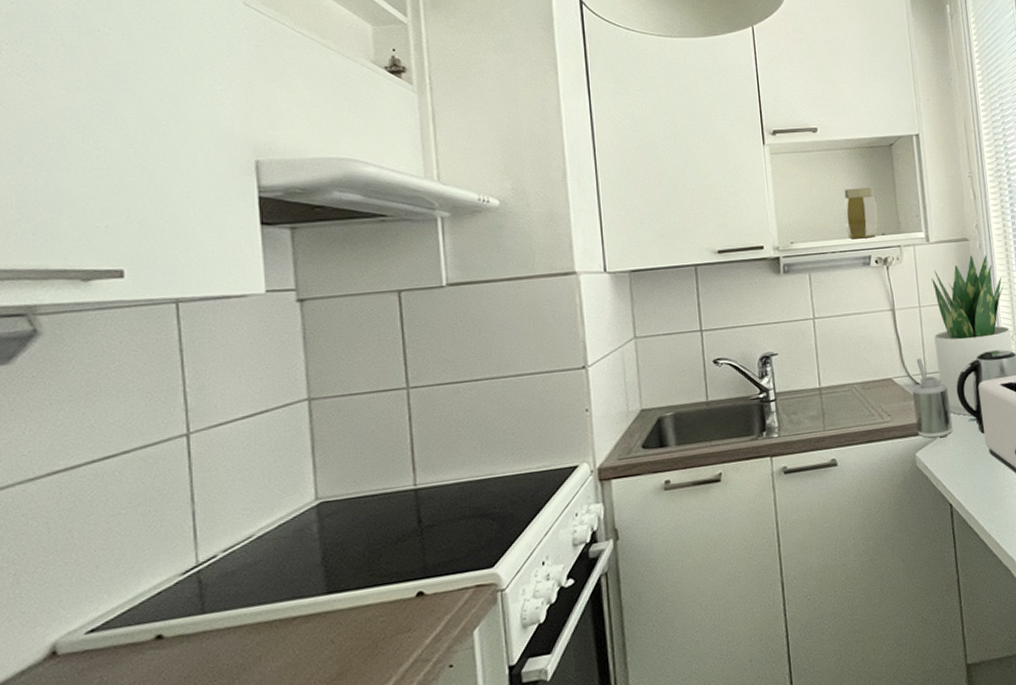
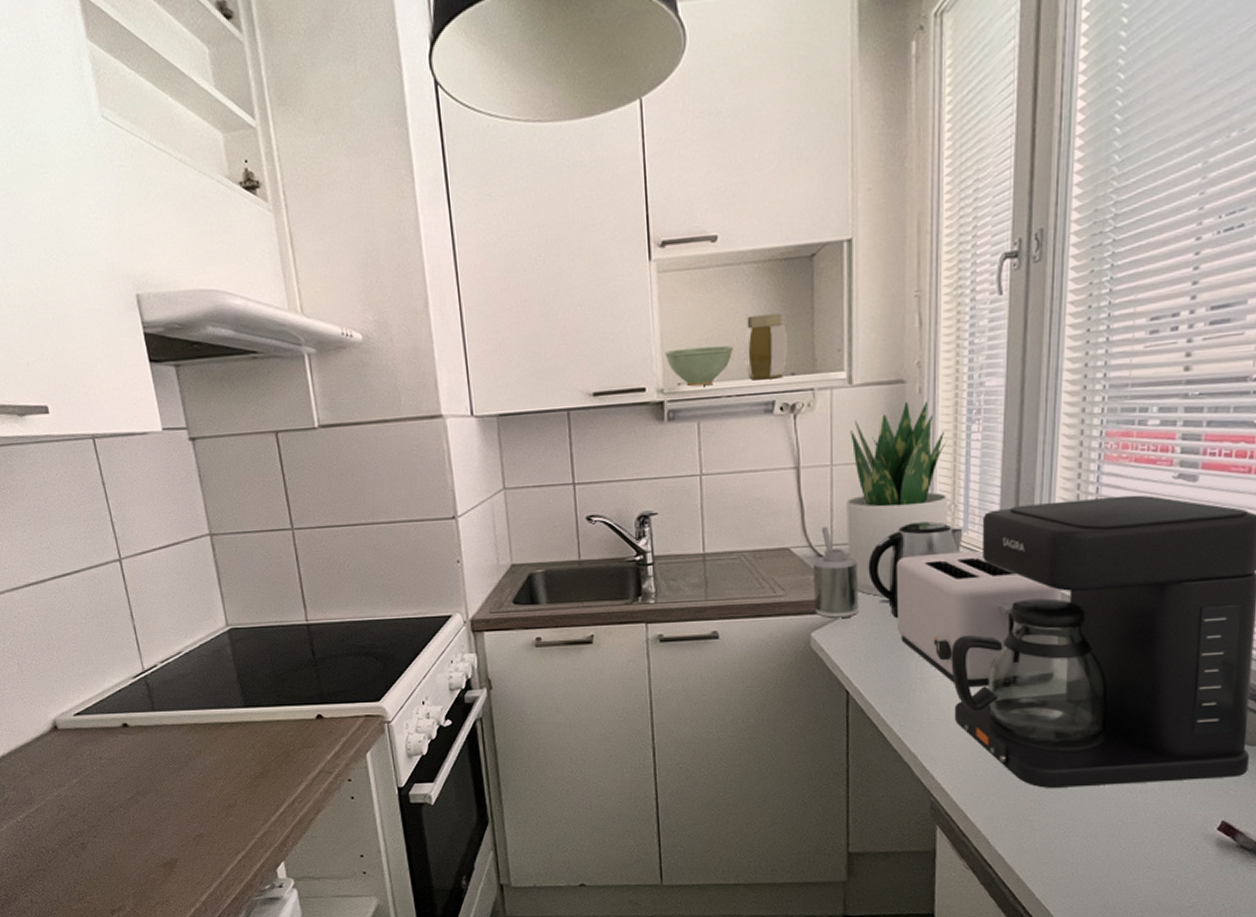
bowl: none [779,212,836,245] -> present [665,345,735,387]

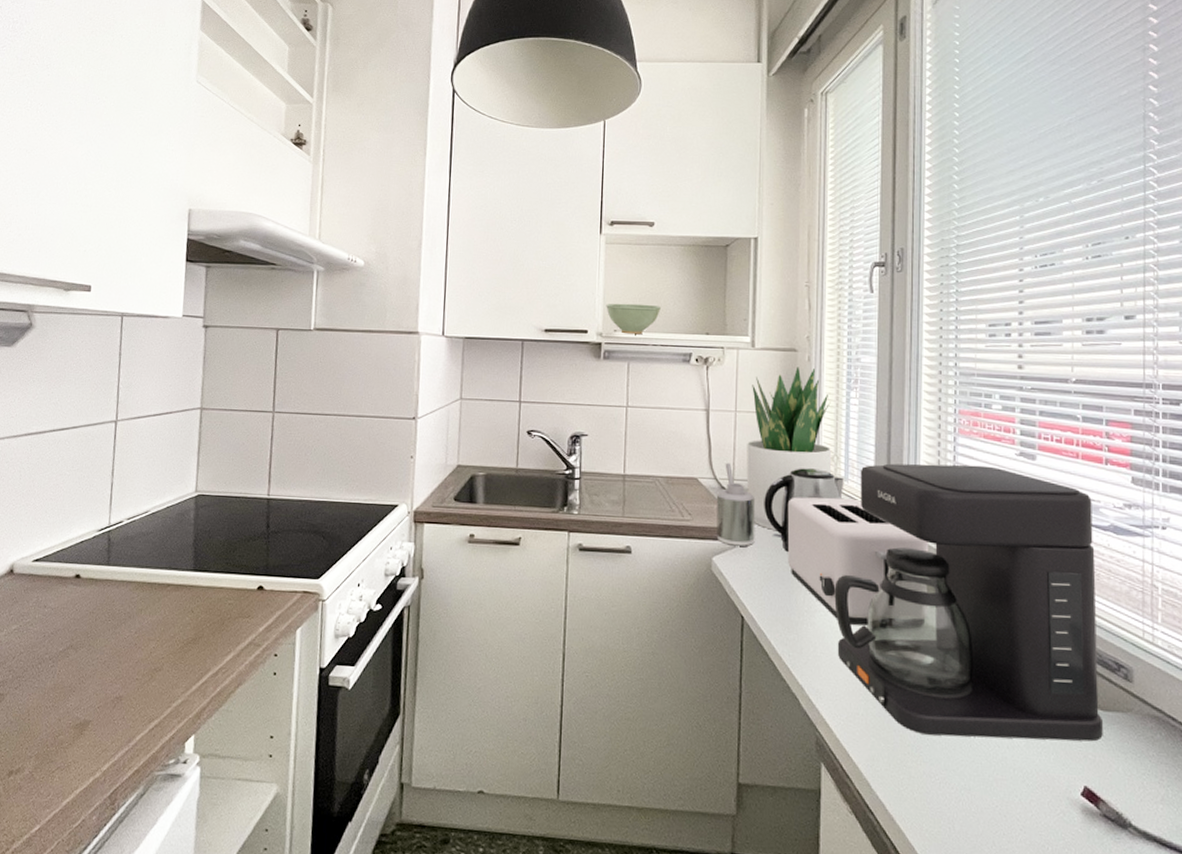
jar: present [743,313,789,381] -> none [668,285,705,336]

